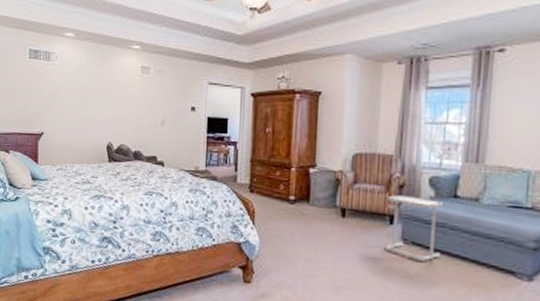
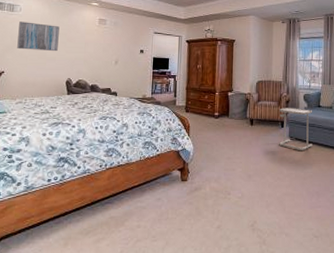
wall art: none [55,73,98,109] -> present [17,21,60,52]

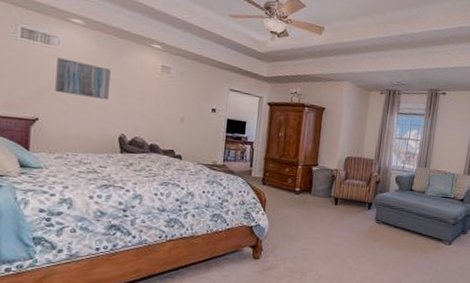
side table: present [279,108,313,150] -> none [364,188,403,235]

